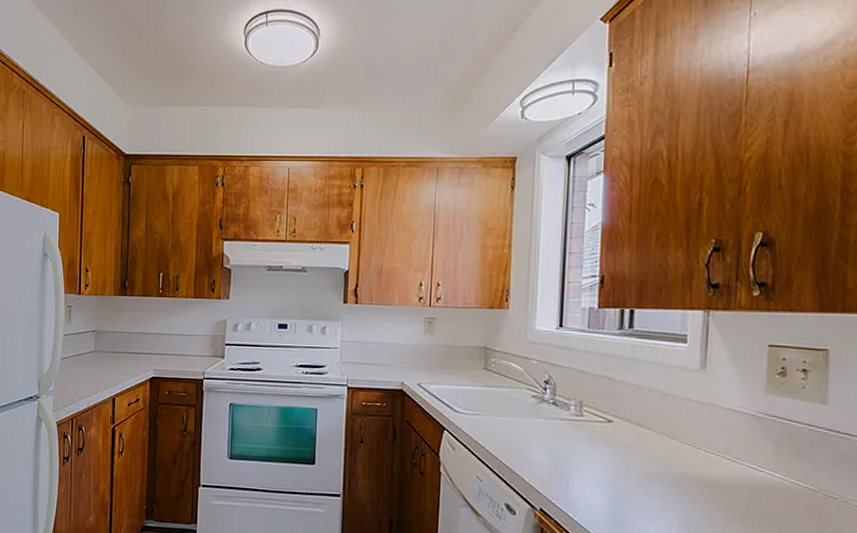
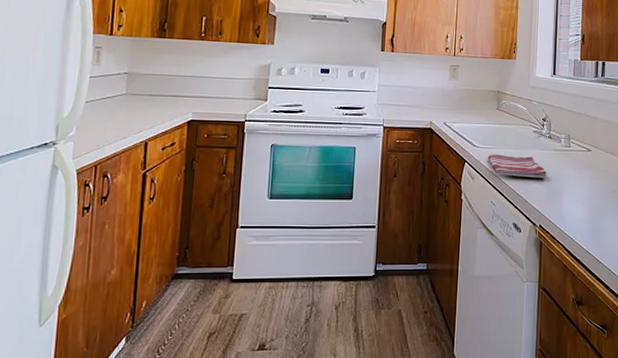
dish towel: none [472,421,550,454] -> present [487,154,546,179]

